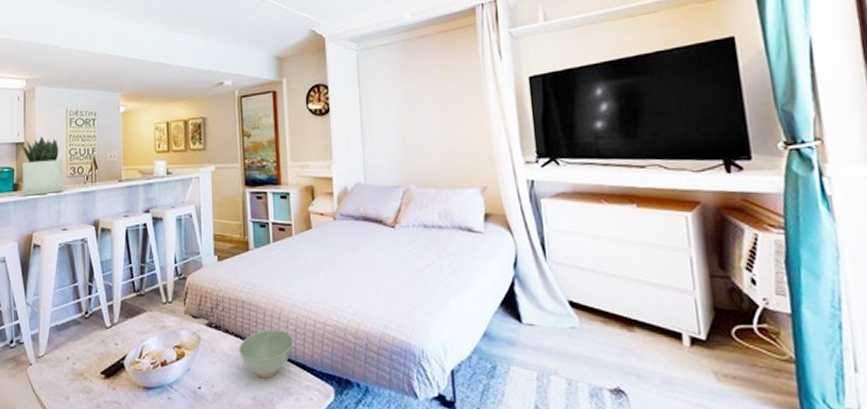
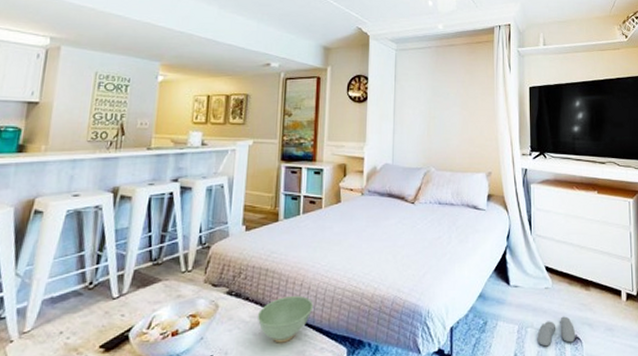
planter: present [18,136,67,196] -> none [23,98,85,158]
slippers: none [563,363,619,400] -> present [537,316,576,347]

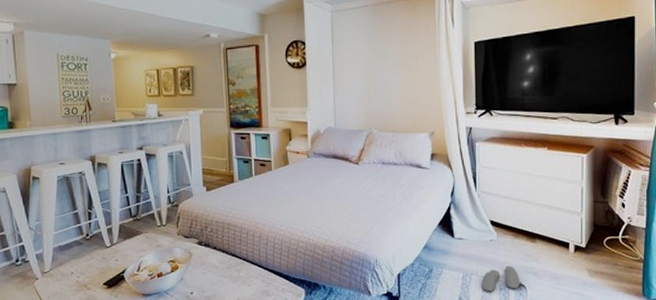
bowl: present [257,296,314,343] -> none [225,246,273,284]

